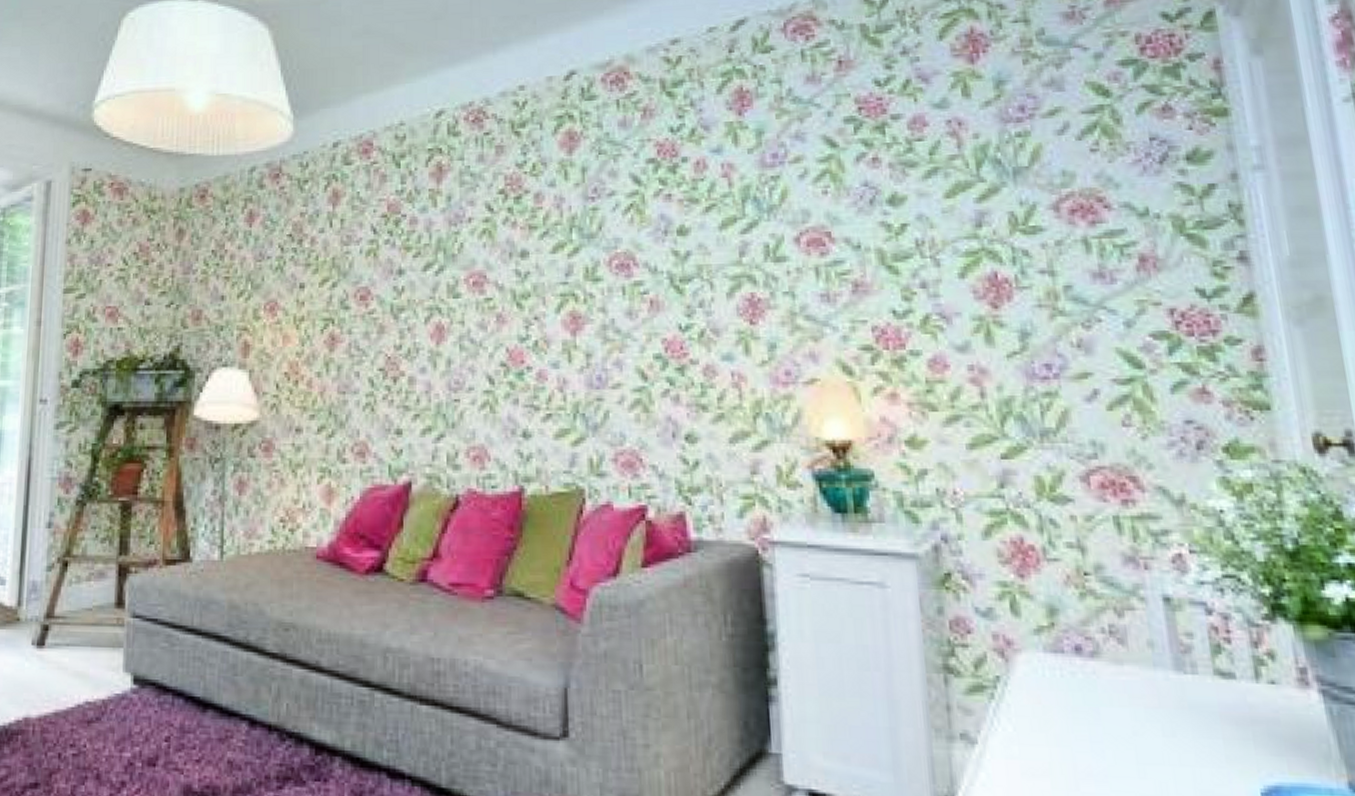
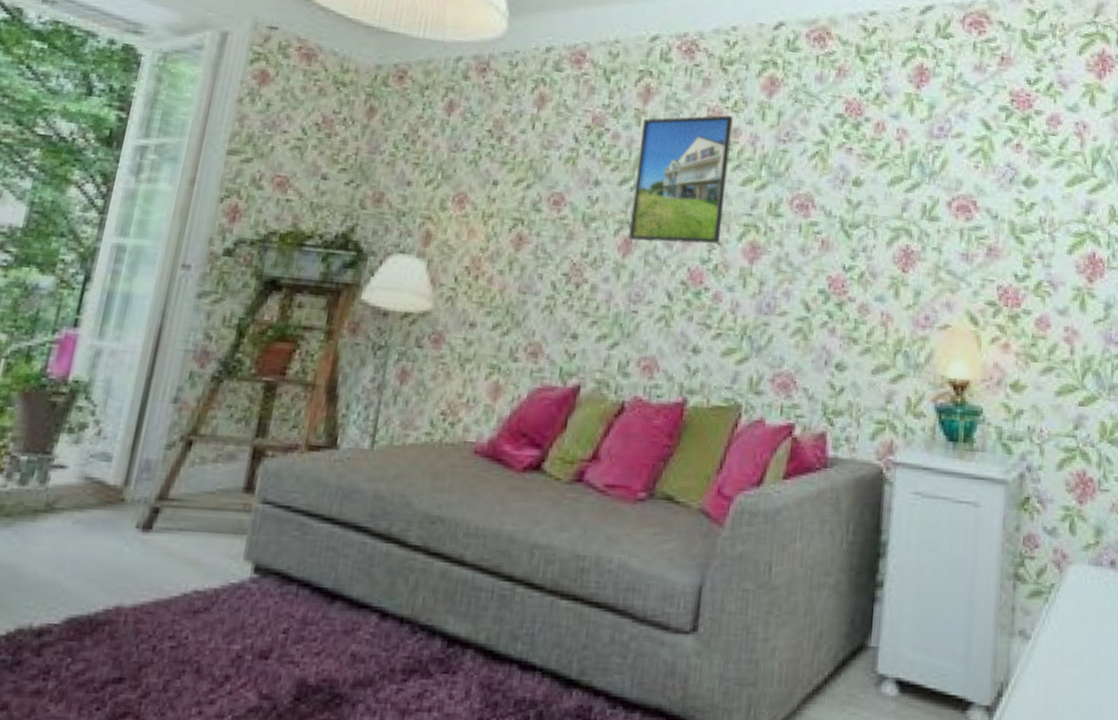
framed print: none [438,181,537,326] -> present [628,115,734,244]

